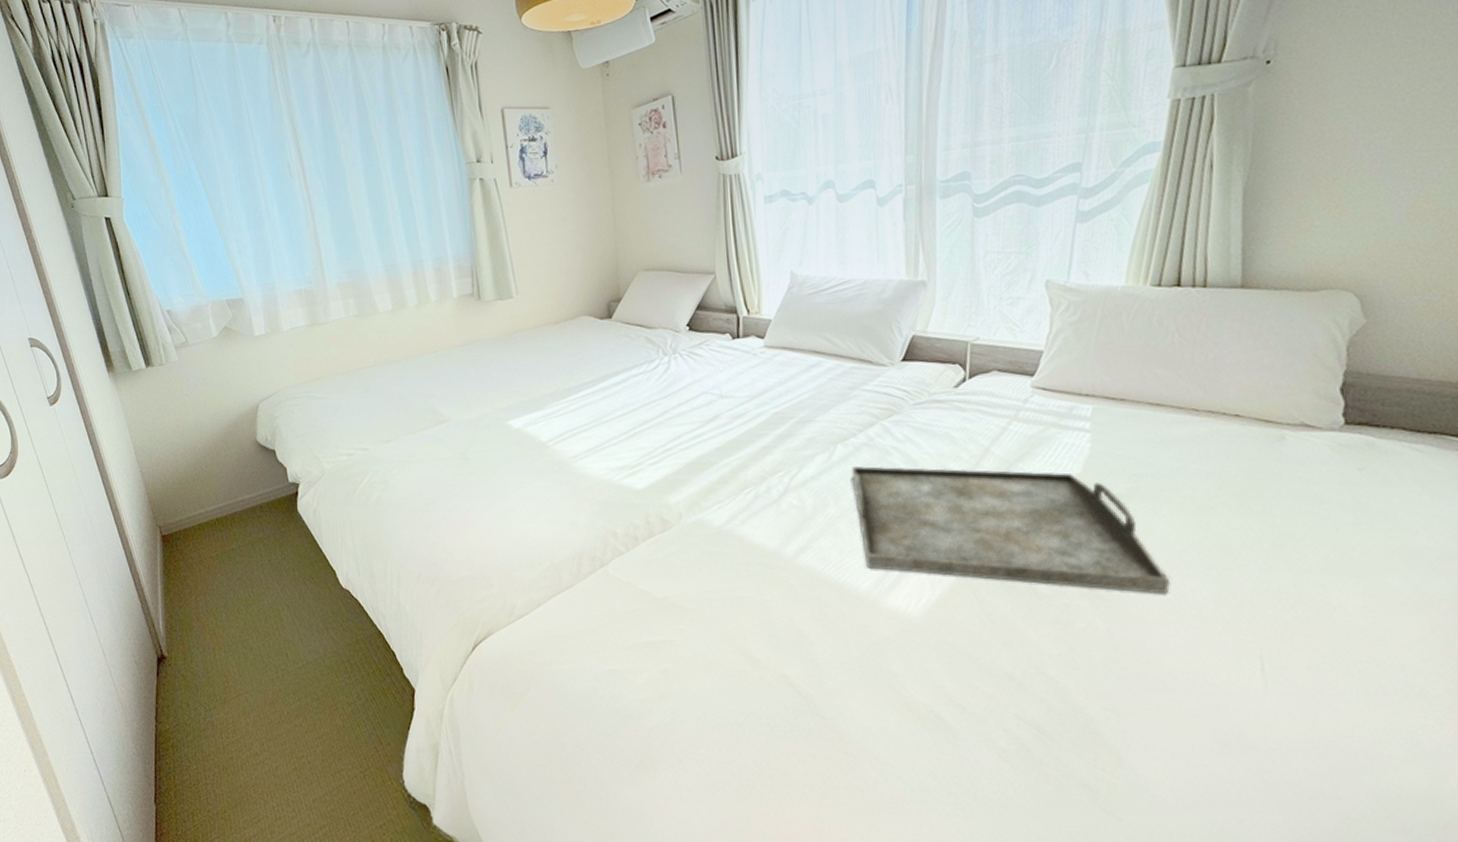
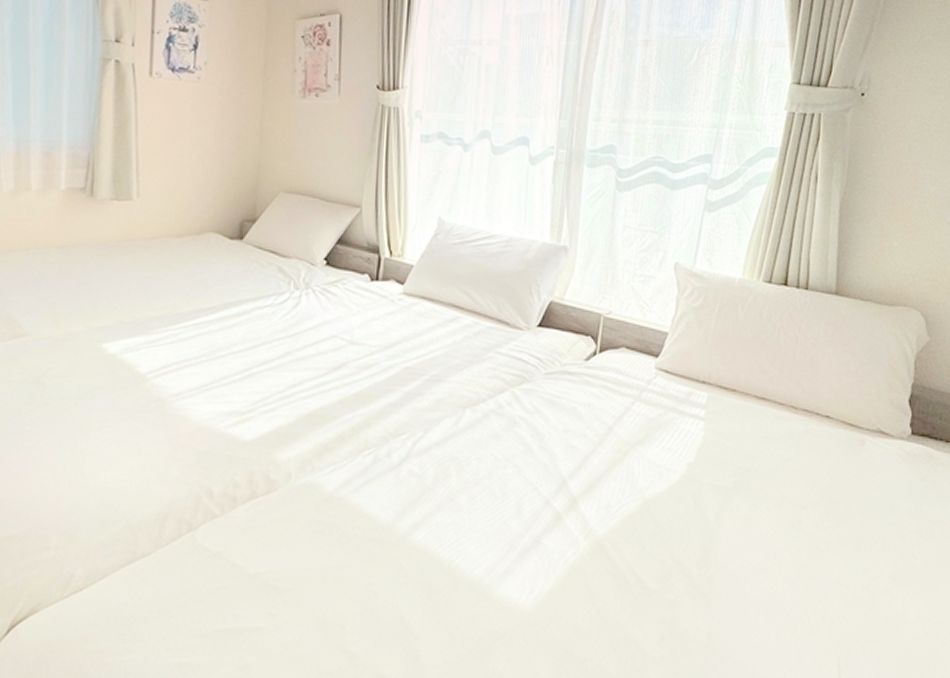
serving tray: present [851,466,1171,595] -> none [476,435,766,595]

